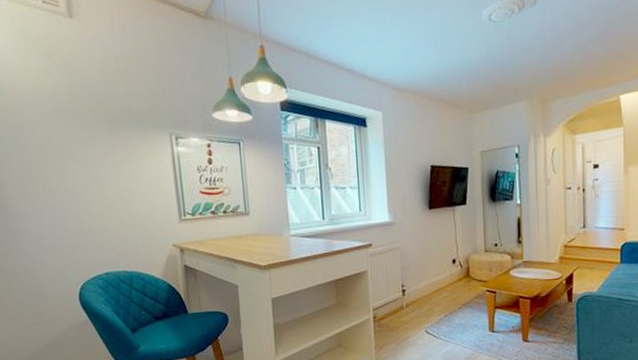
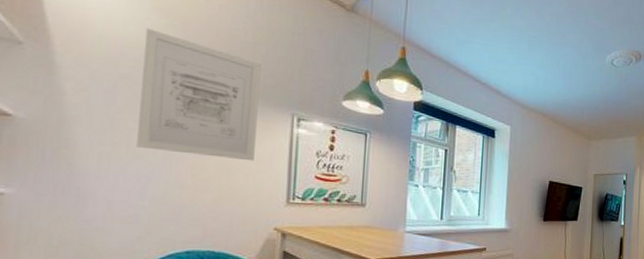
wall art: none [35,73,145,185] -> present [137,28,261,161]

